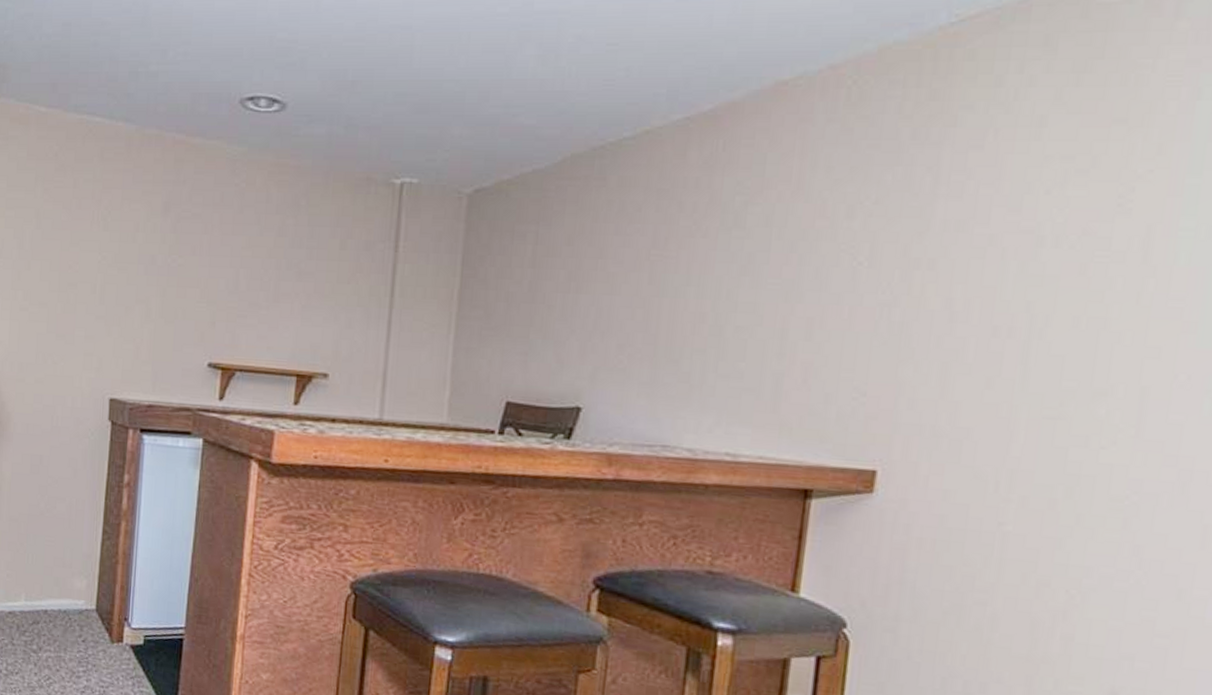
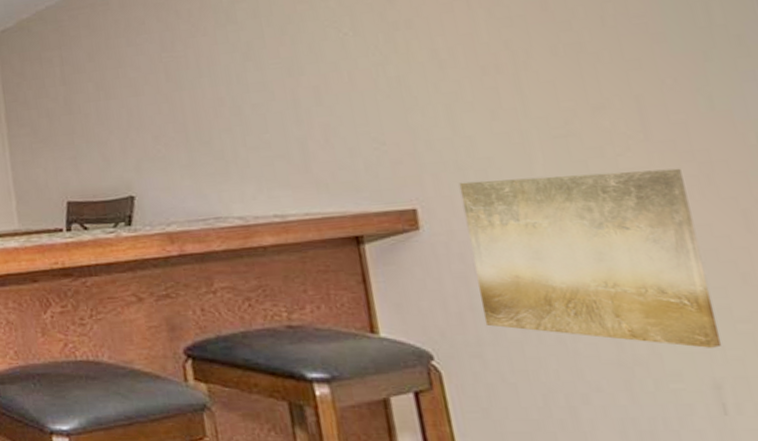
wall art: none [909,450,1159,658] -> present [458,168,723,348]

